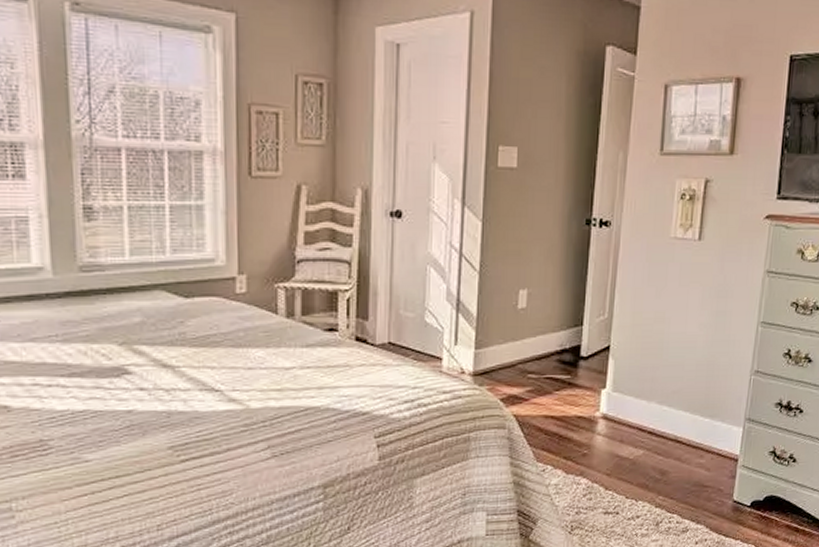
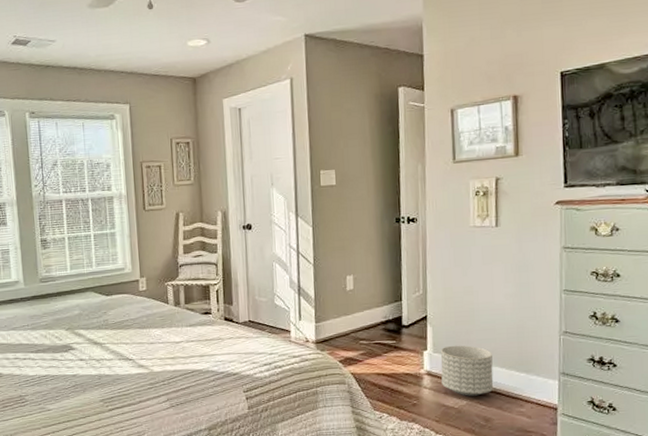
planter: none [618,383,677,445] -> present [440,345,494,396]

